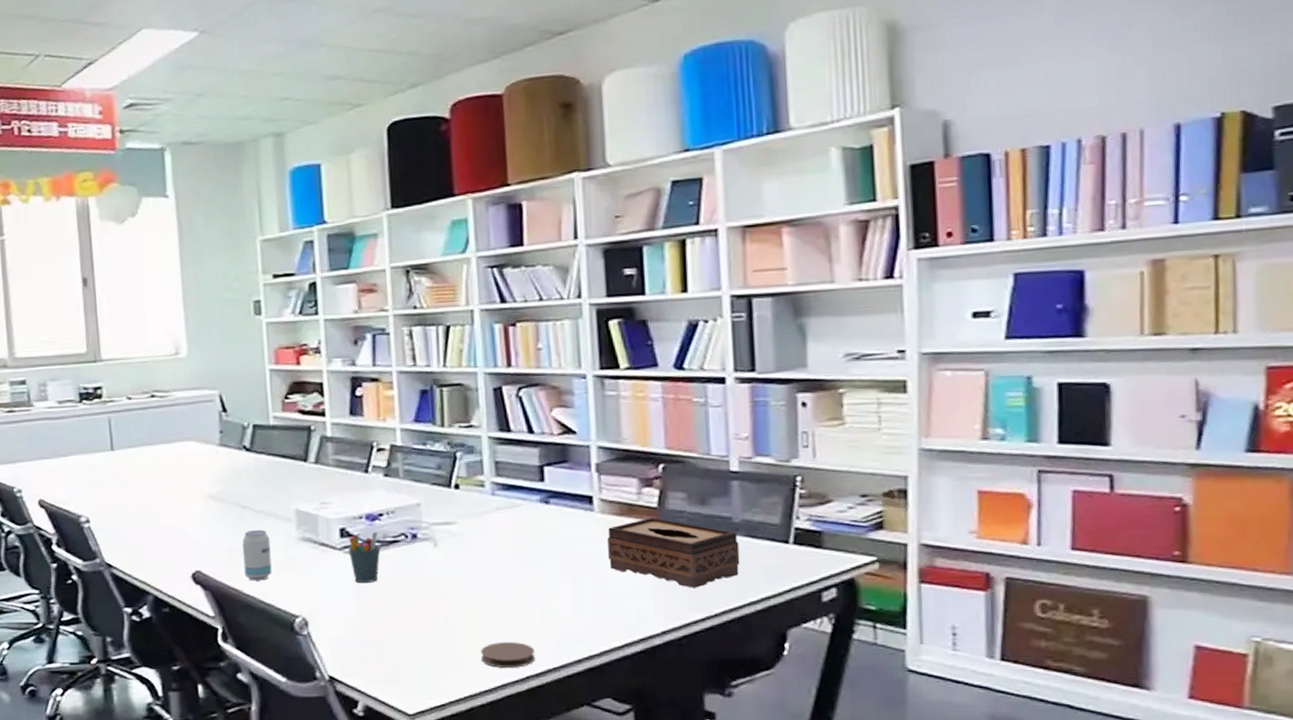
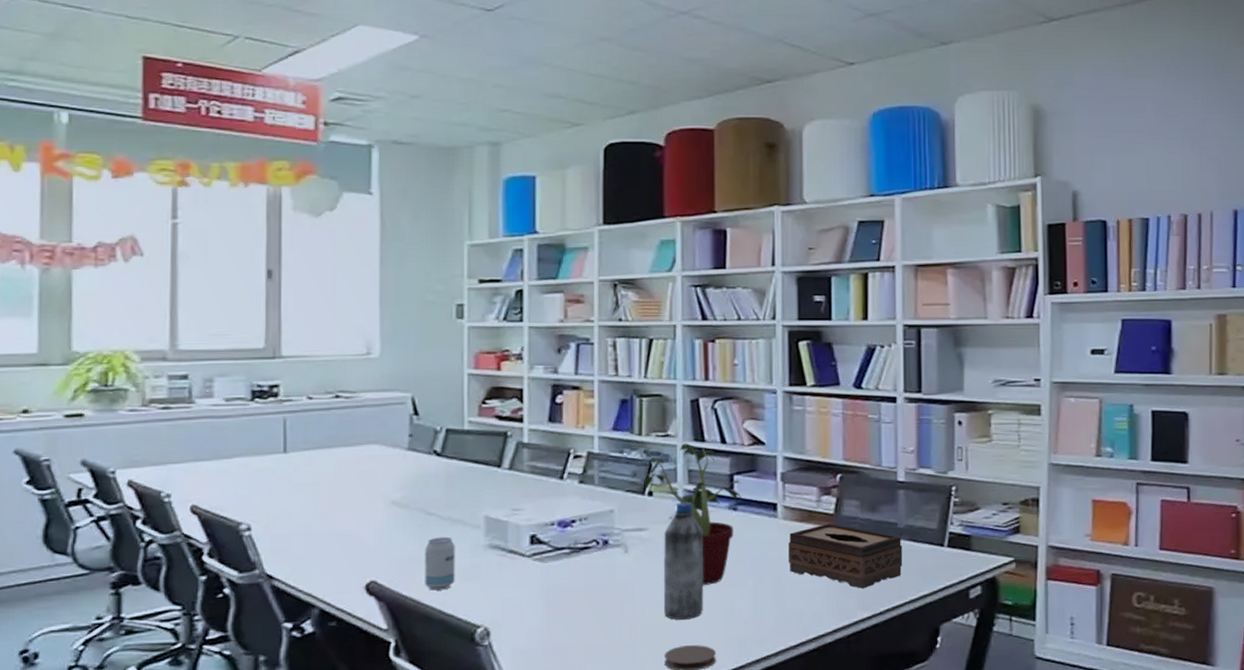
pen holder: present [348,531,381,584] -> none [538,537,571,591]
potted plant: none [449,433,558,581] -> present [644,442,745,585]
water bottle: none [473,495,519,616] -> present [663,502,704,620]

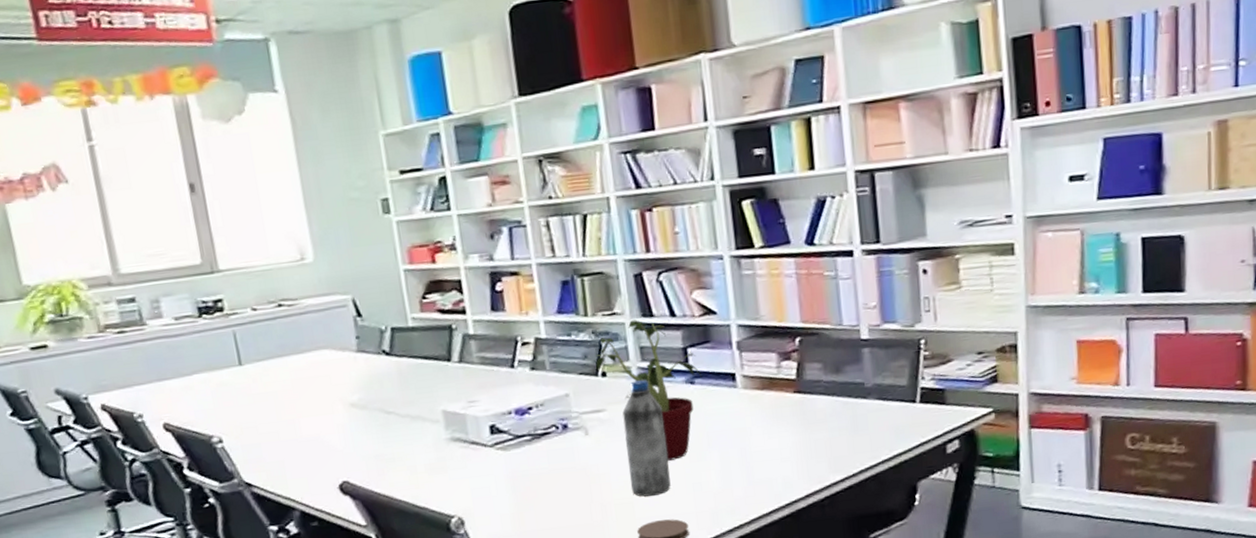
beverage can: present [425,536,455,591] -> none [389,433,423,486]
tissue box: present [788,522,903,589] -> none [751,388,873,452]

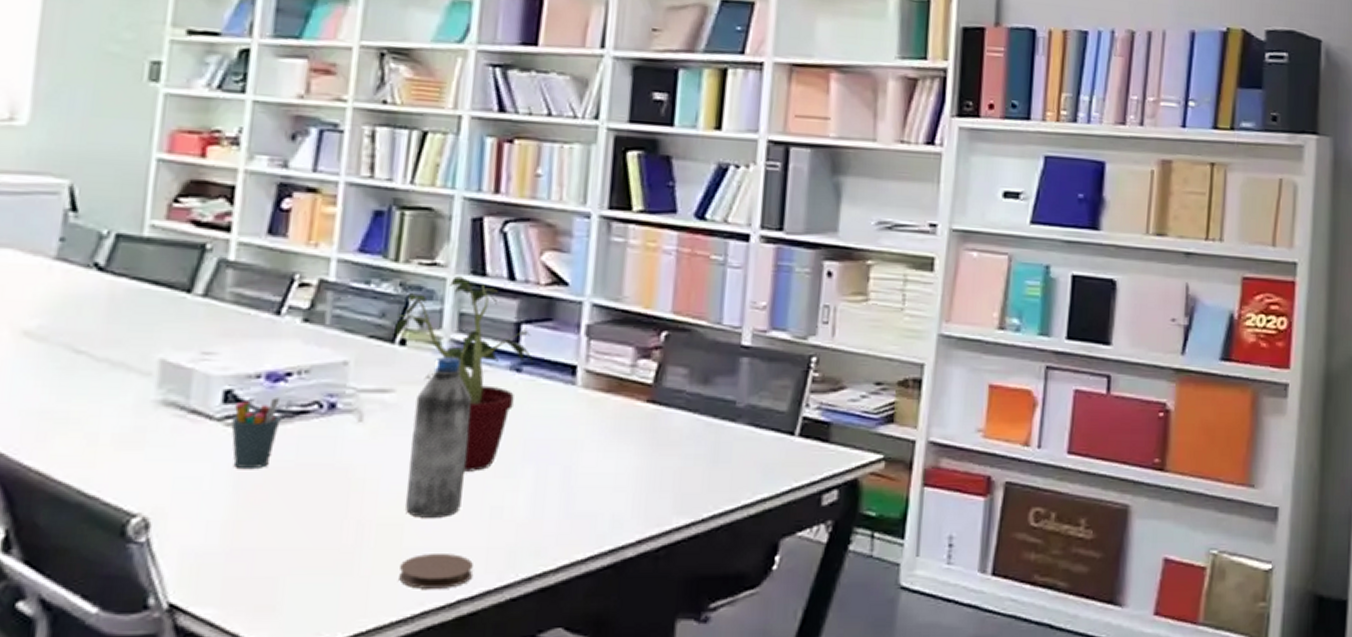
pen holder: none [499,425,532,478] -> present [231,396,281,470]

